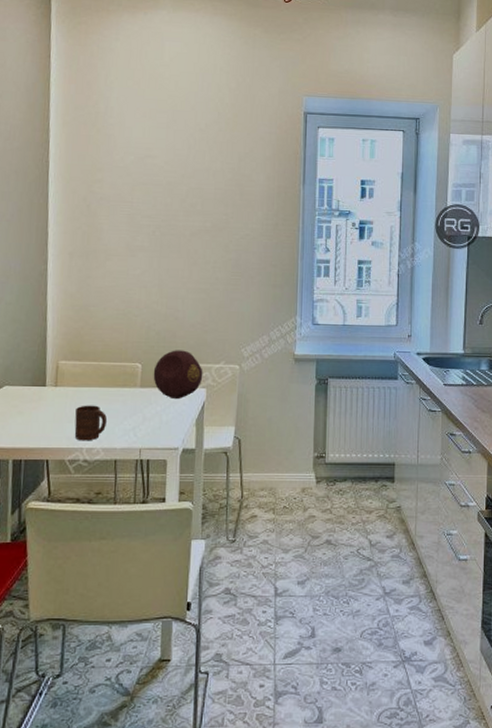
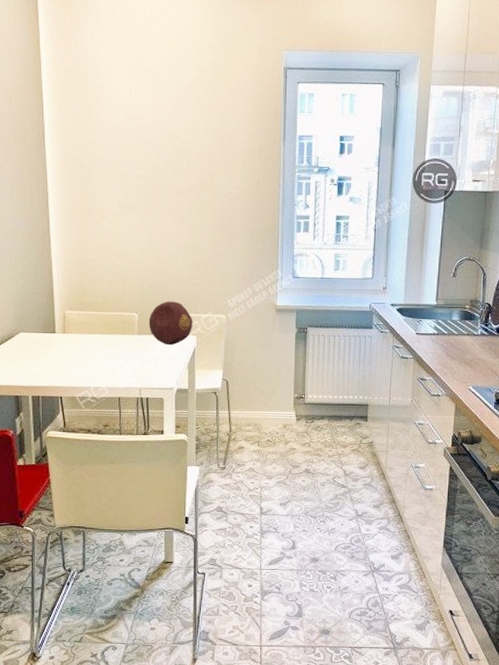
cup: present [74,405,108,441] -> none [82,349,111,381]

